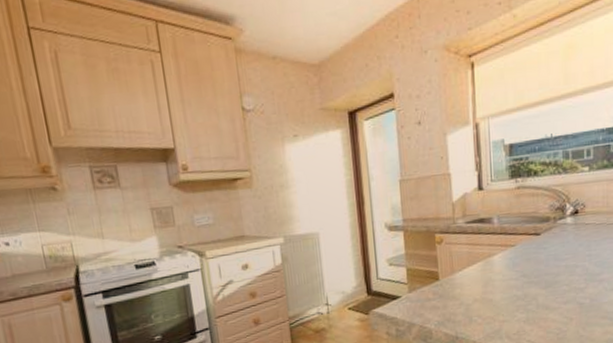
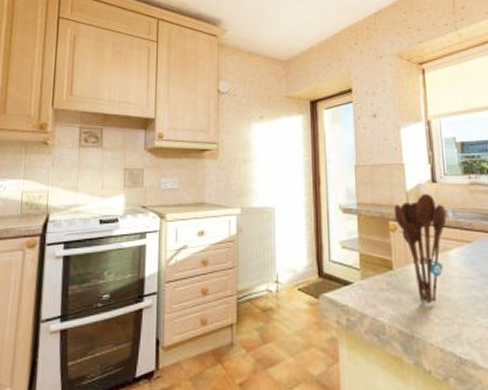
utensil holder: none [439,202,492,307] -> present [393,193,447,304]

